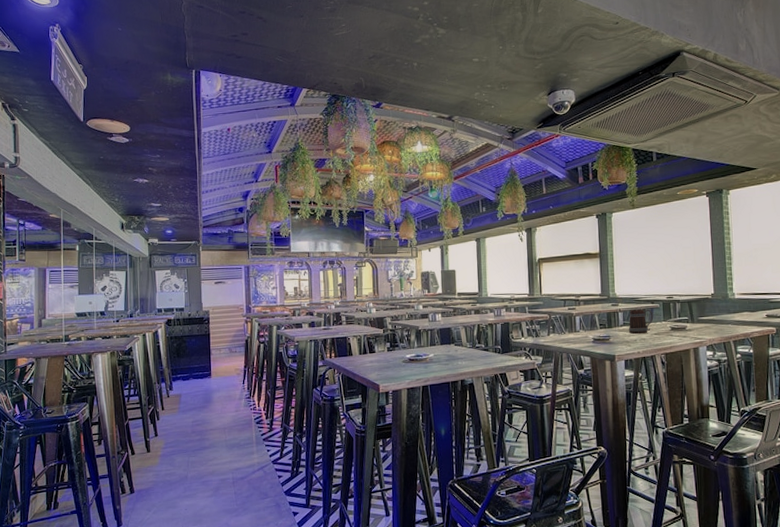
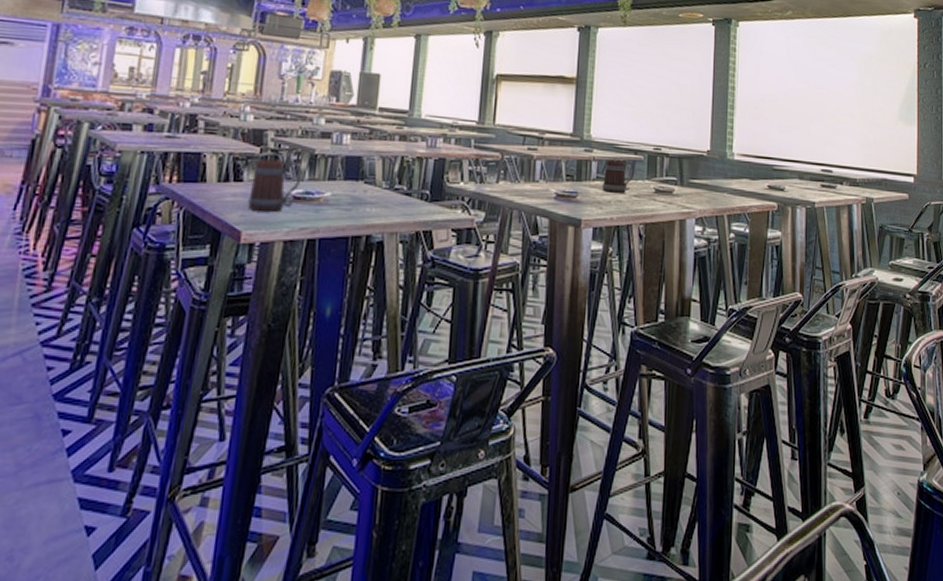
beer mug: none [380,336,413,371] -> present [248,158,303,212]

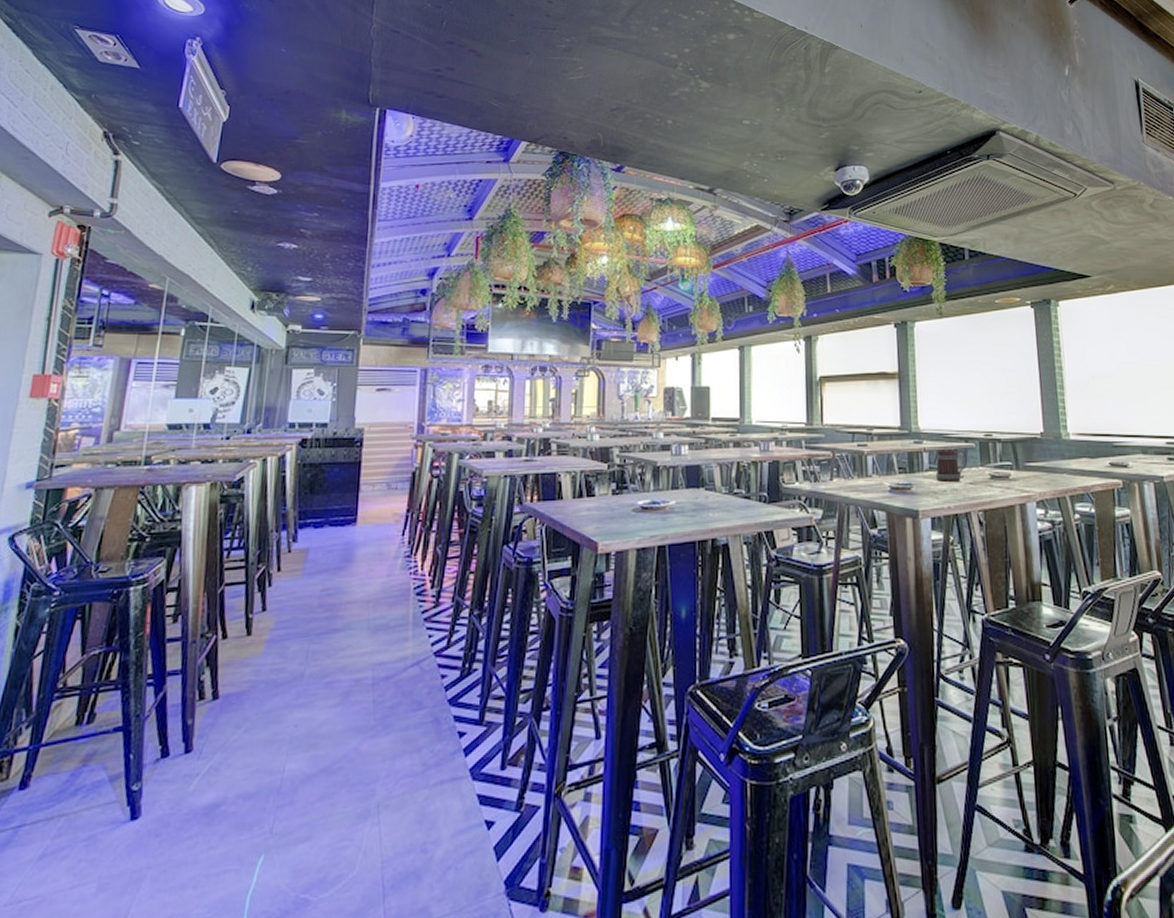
beer mug: present [248,158,303,212] -> none [601,473,648,522]

